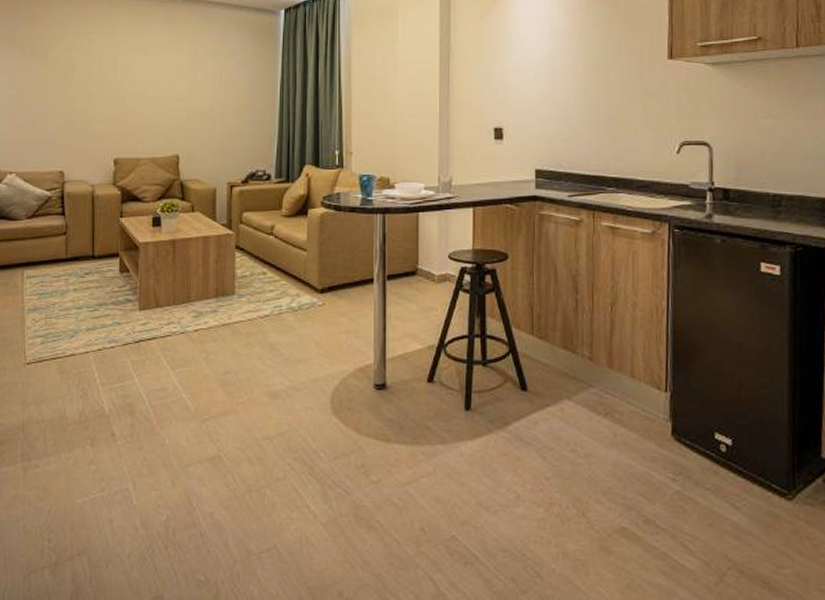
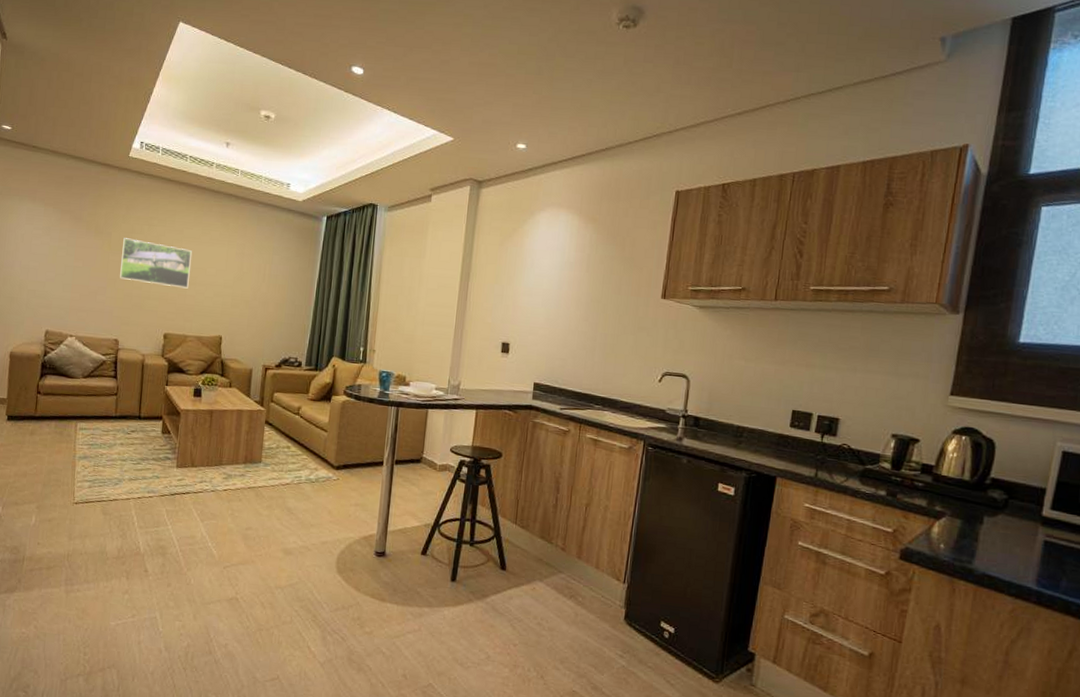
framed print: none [61,57,138,106] -> present [120,238,192,289]

